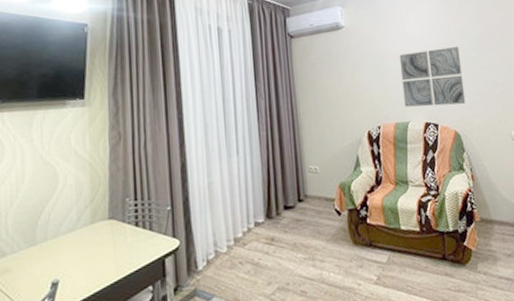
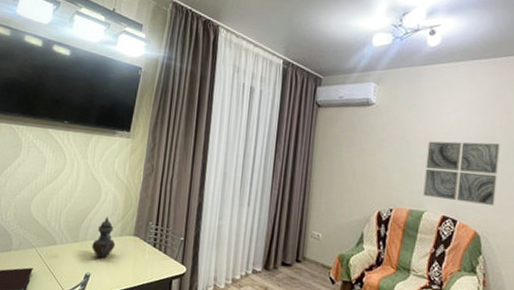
teapot: none [55,205,87,258] -> present [92,217,116,259]

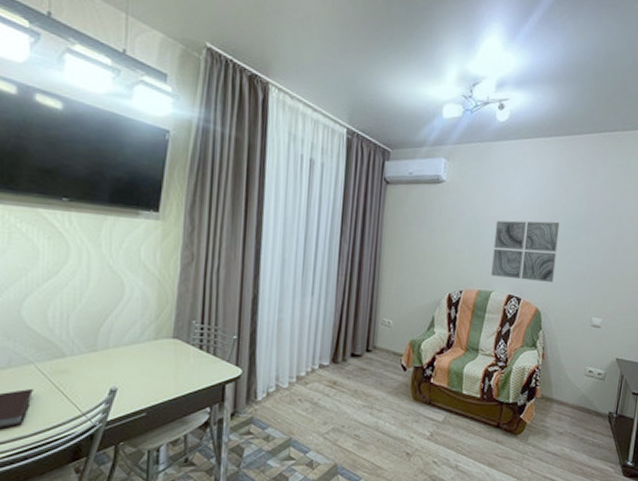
teapot: present [92,217,116,259] -> none [116,318,149,369]

